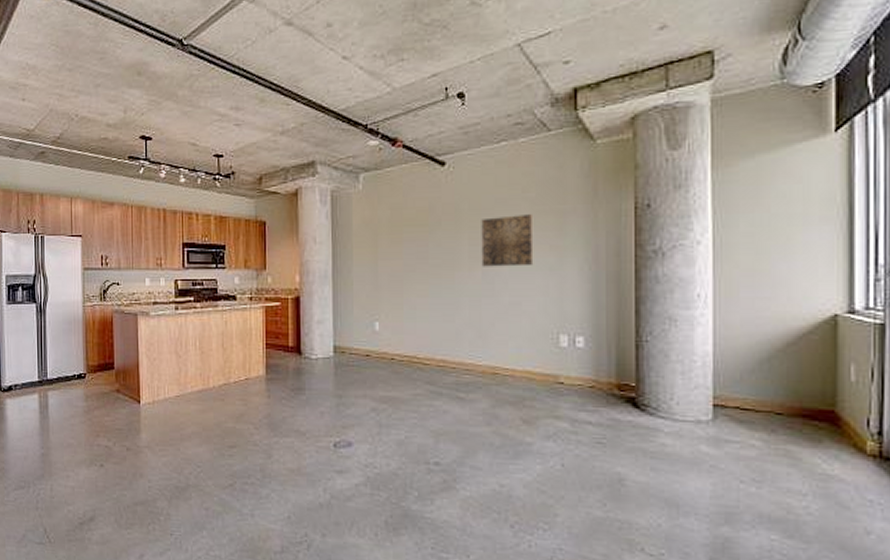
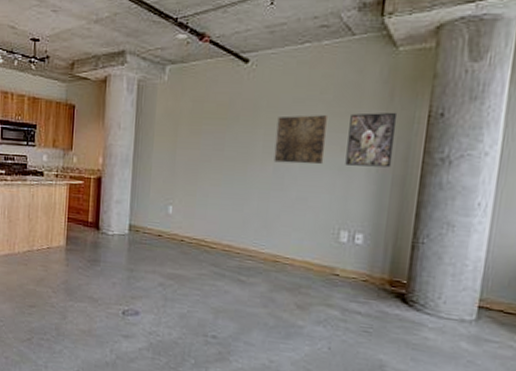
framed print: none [556,206,604,265] -> present [345,112,398,168]

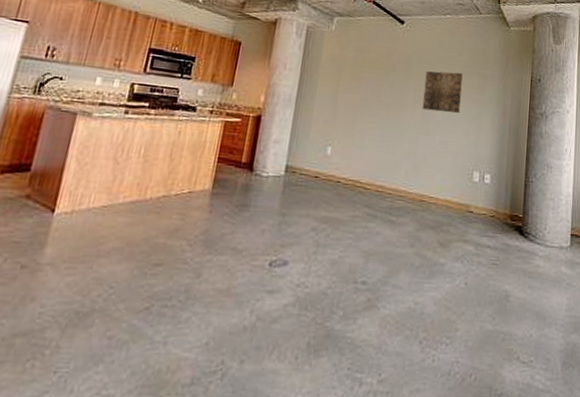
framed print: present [345,112,398,168] -> none [476,73,511,119]

